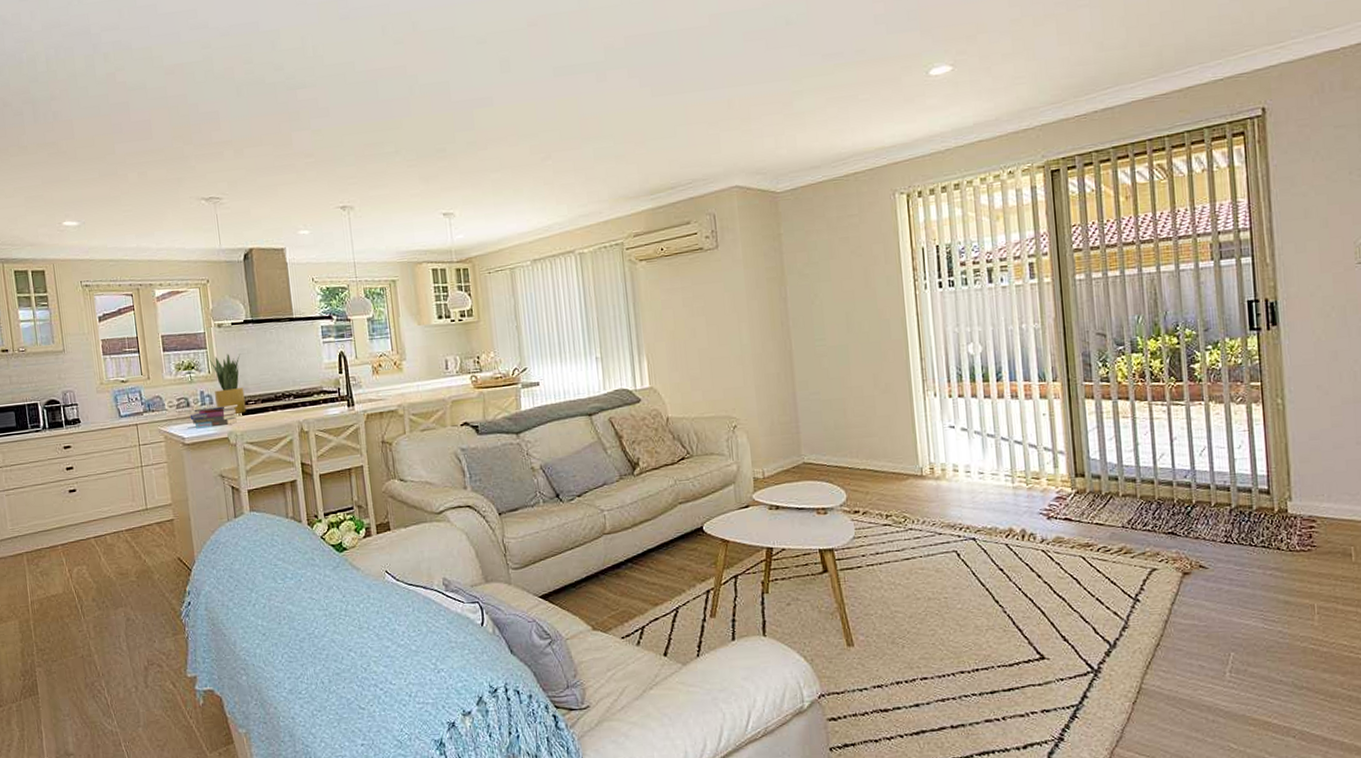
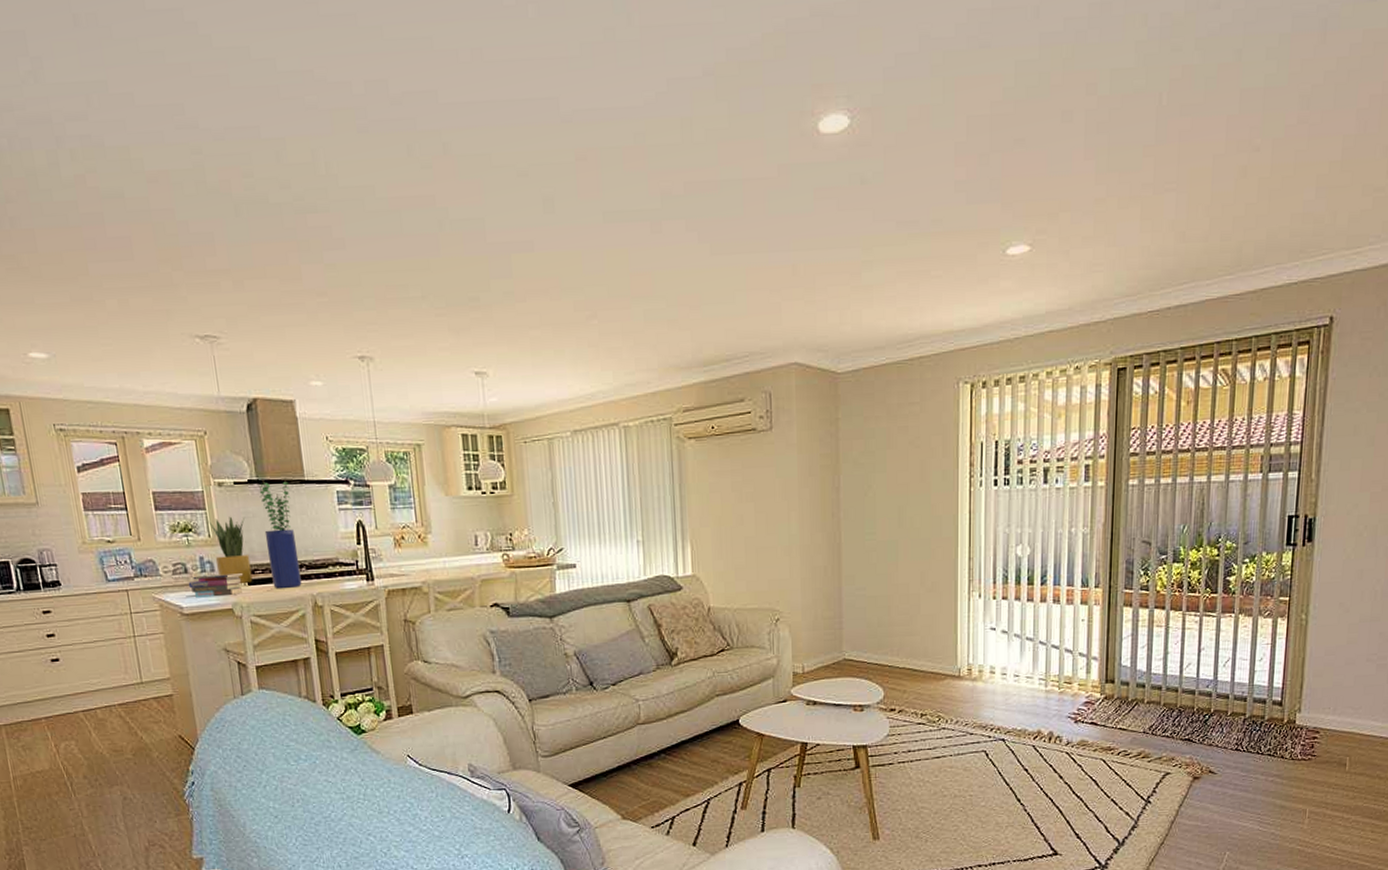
vase: none [253,316,290,418] -> present [258,477,302,590]

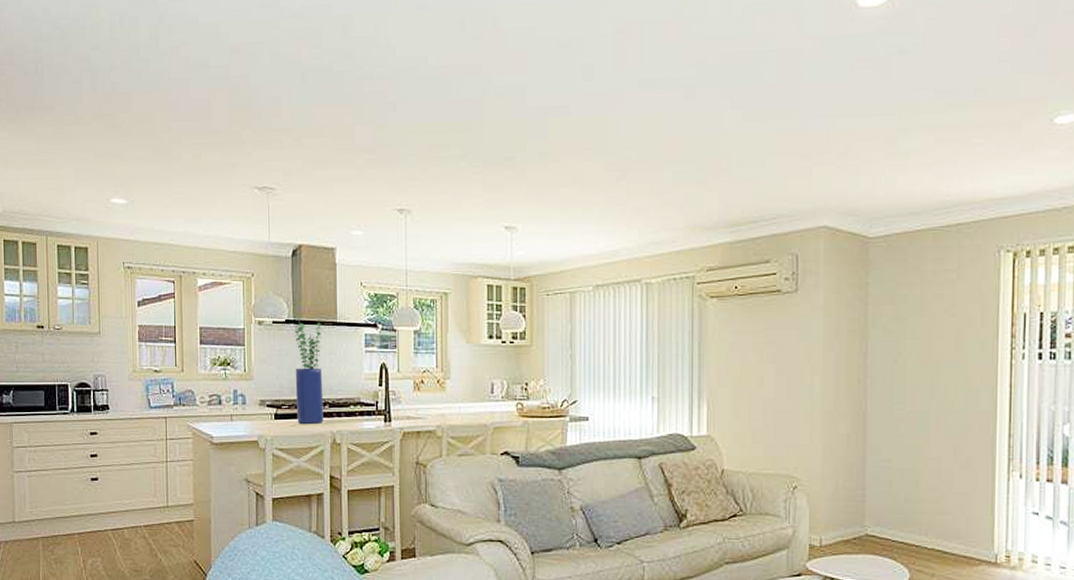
books: present [188,572,244,598] -> none [221,406,272,429]
planter: present [206,516,253,583] -> none [244,353,279,417]

